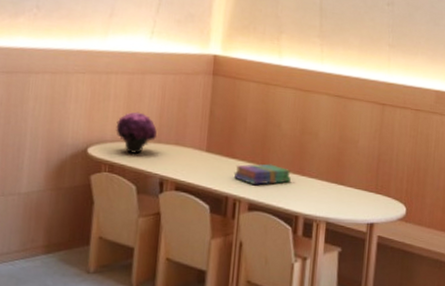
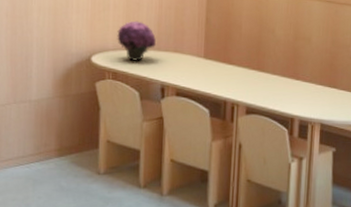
books: present [233,164,291,185] -> none [231,69,286,89]

